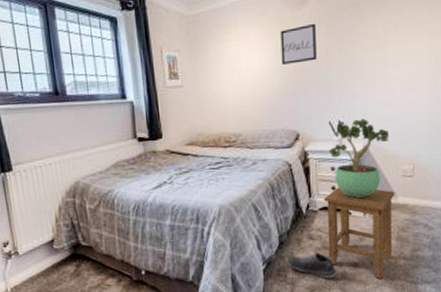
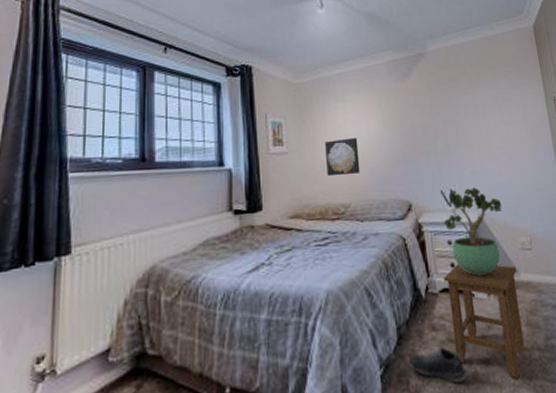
wall art: none [218,70,252,108] -> present [325,137,361,177]
wall art: present [280,23,316,65] -> none [386,94,423,132]

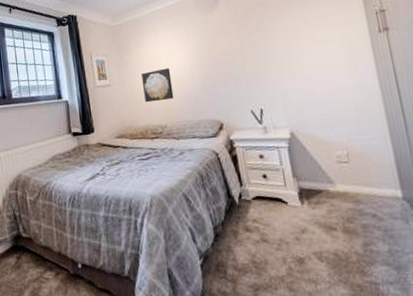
shoe: present [408,347,467,384] -> none [225,245,282,277]
potted plant: present [443,187,503,276] -> none [254,106,316,186]
stool: present [444,263,526,380] -> none [256,175,342,278]

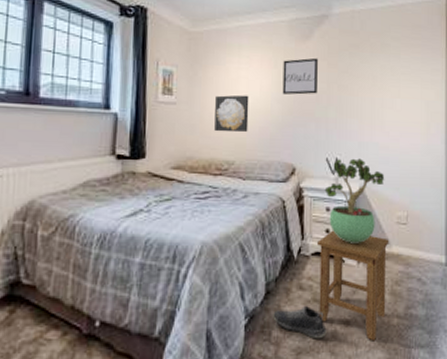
wall art: none [195,23,231,61] -> present [282,57,318,95]
shoe: none [225,245,282,277] -> present [273,305,327,339]
potted plant: none [254,106,316,186] -> present [324,158,385,243]
stool: none [256,175,342,278] -> present [317,230,389,341]

